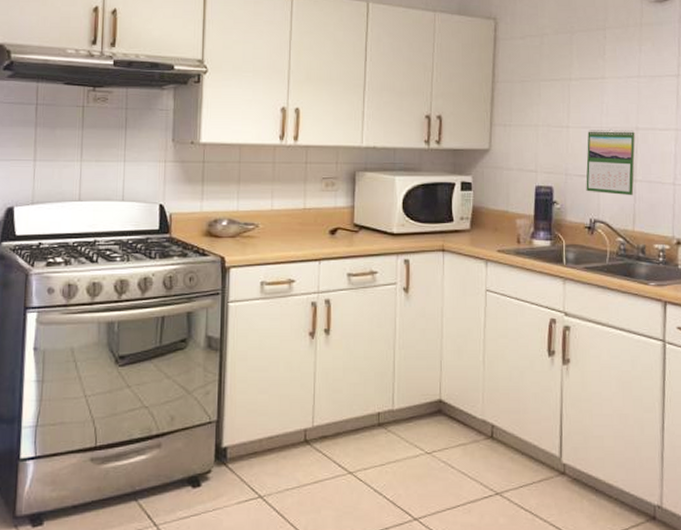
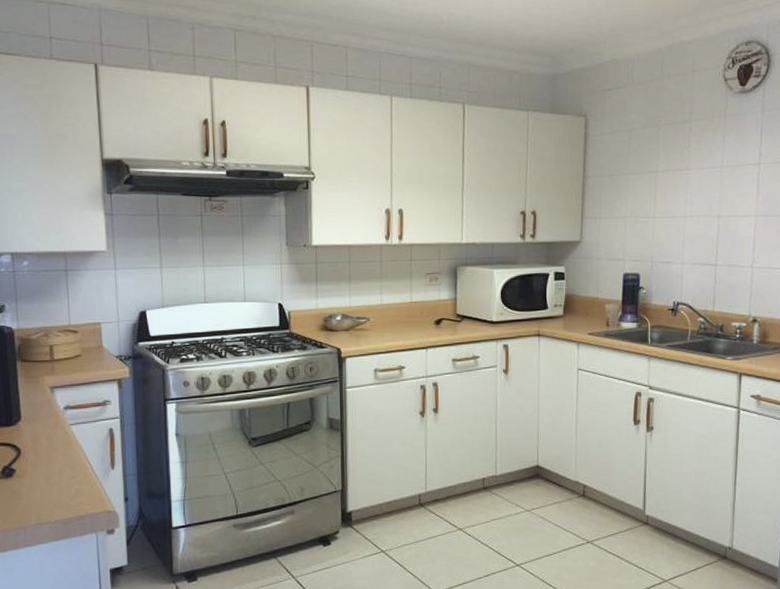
calendar: present [586,129,636,196] -> none [670,217,717,280]

